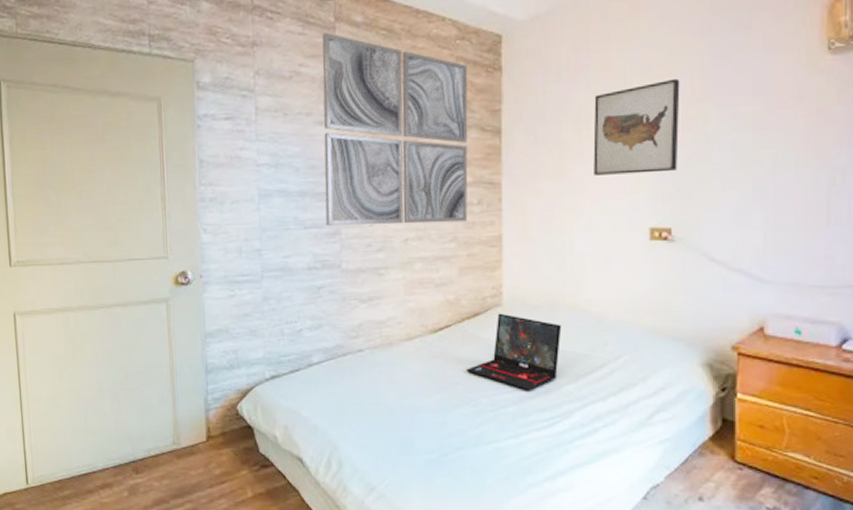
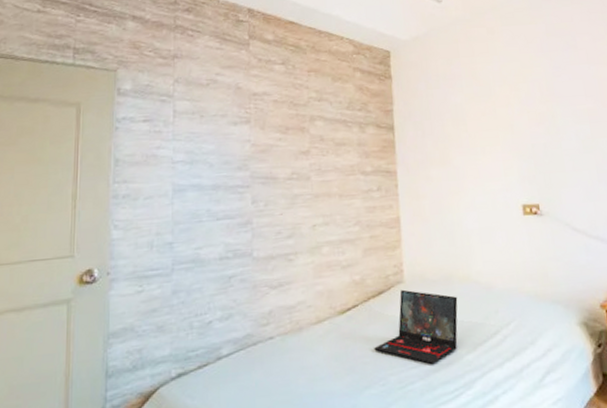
wall art: present [322,32,468,225] -> none [237,47,369,216]
wall art: present [593,78,680,175] -> none [467,84,538,162]

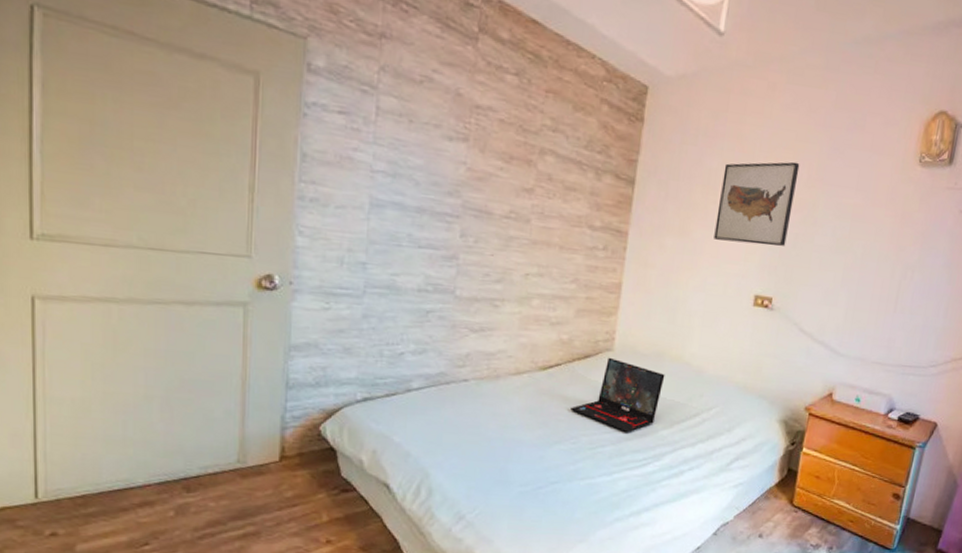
wall art: none [467,84,538,162] -> present [714,161,800,246]

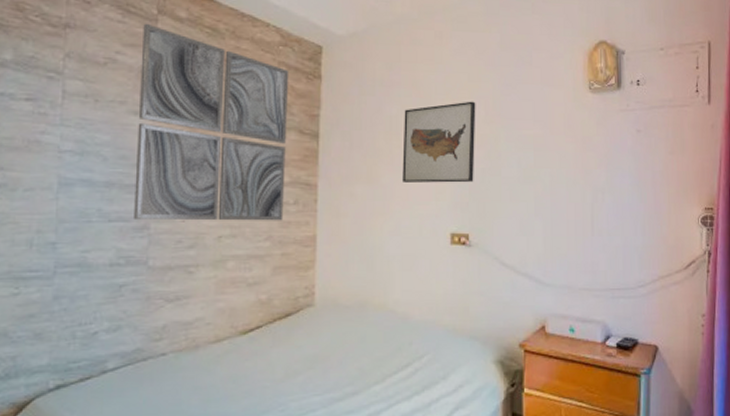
wall art: none [444,41,611,265] -> present [134,23,289,221]
laptop: present [571,357,665,432] -> none [276,313,371,392]

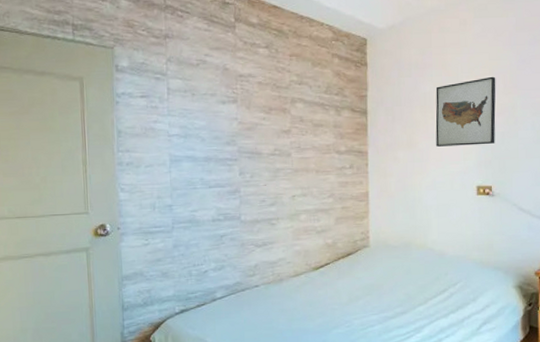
wall art: present [134,23,289,221] -> none [224,30,342,185]

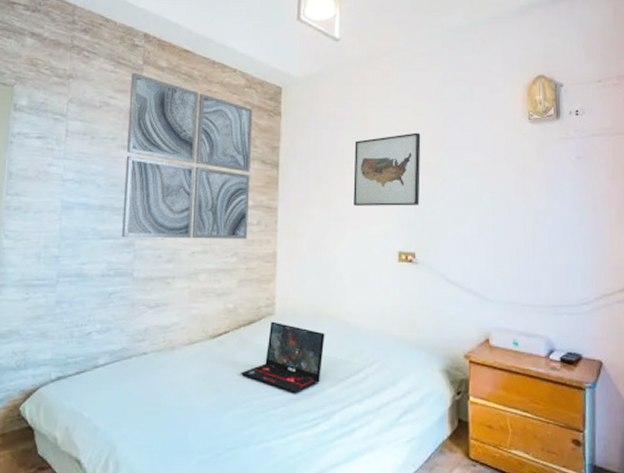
wall art: none [224,30,342,185] -> present [122,72,253,240]
laptop: none [342,252,414,312] -> present [241,321,325,393]

